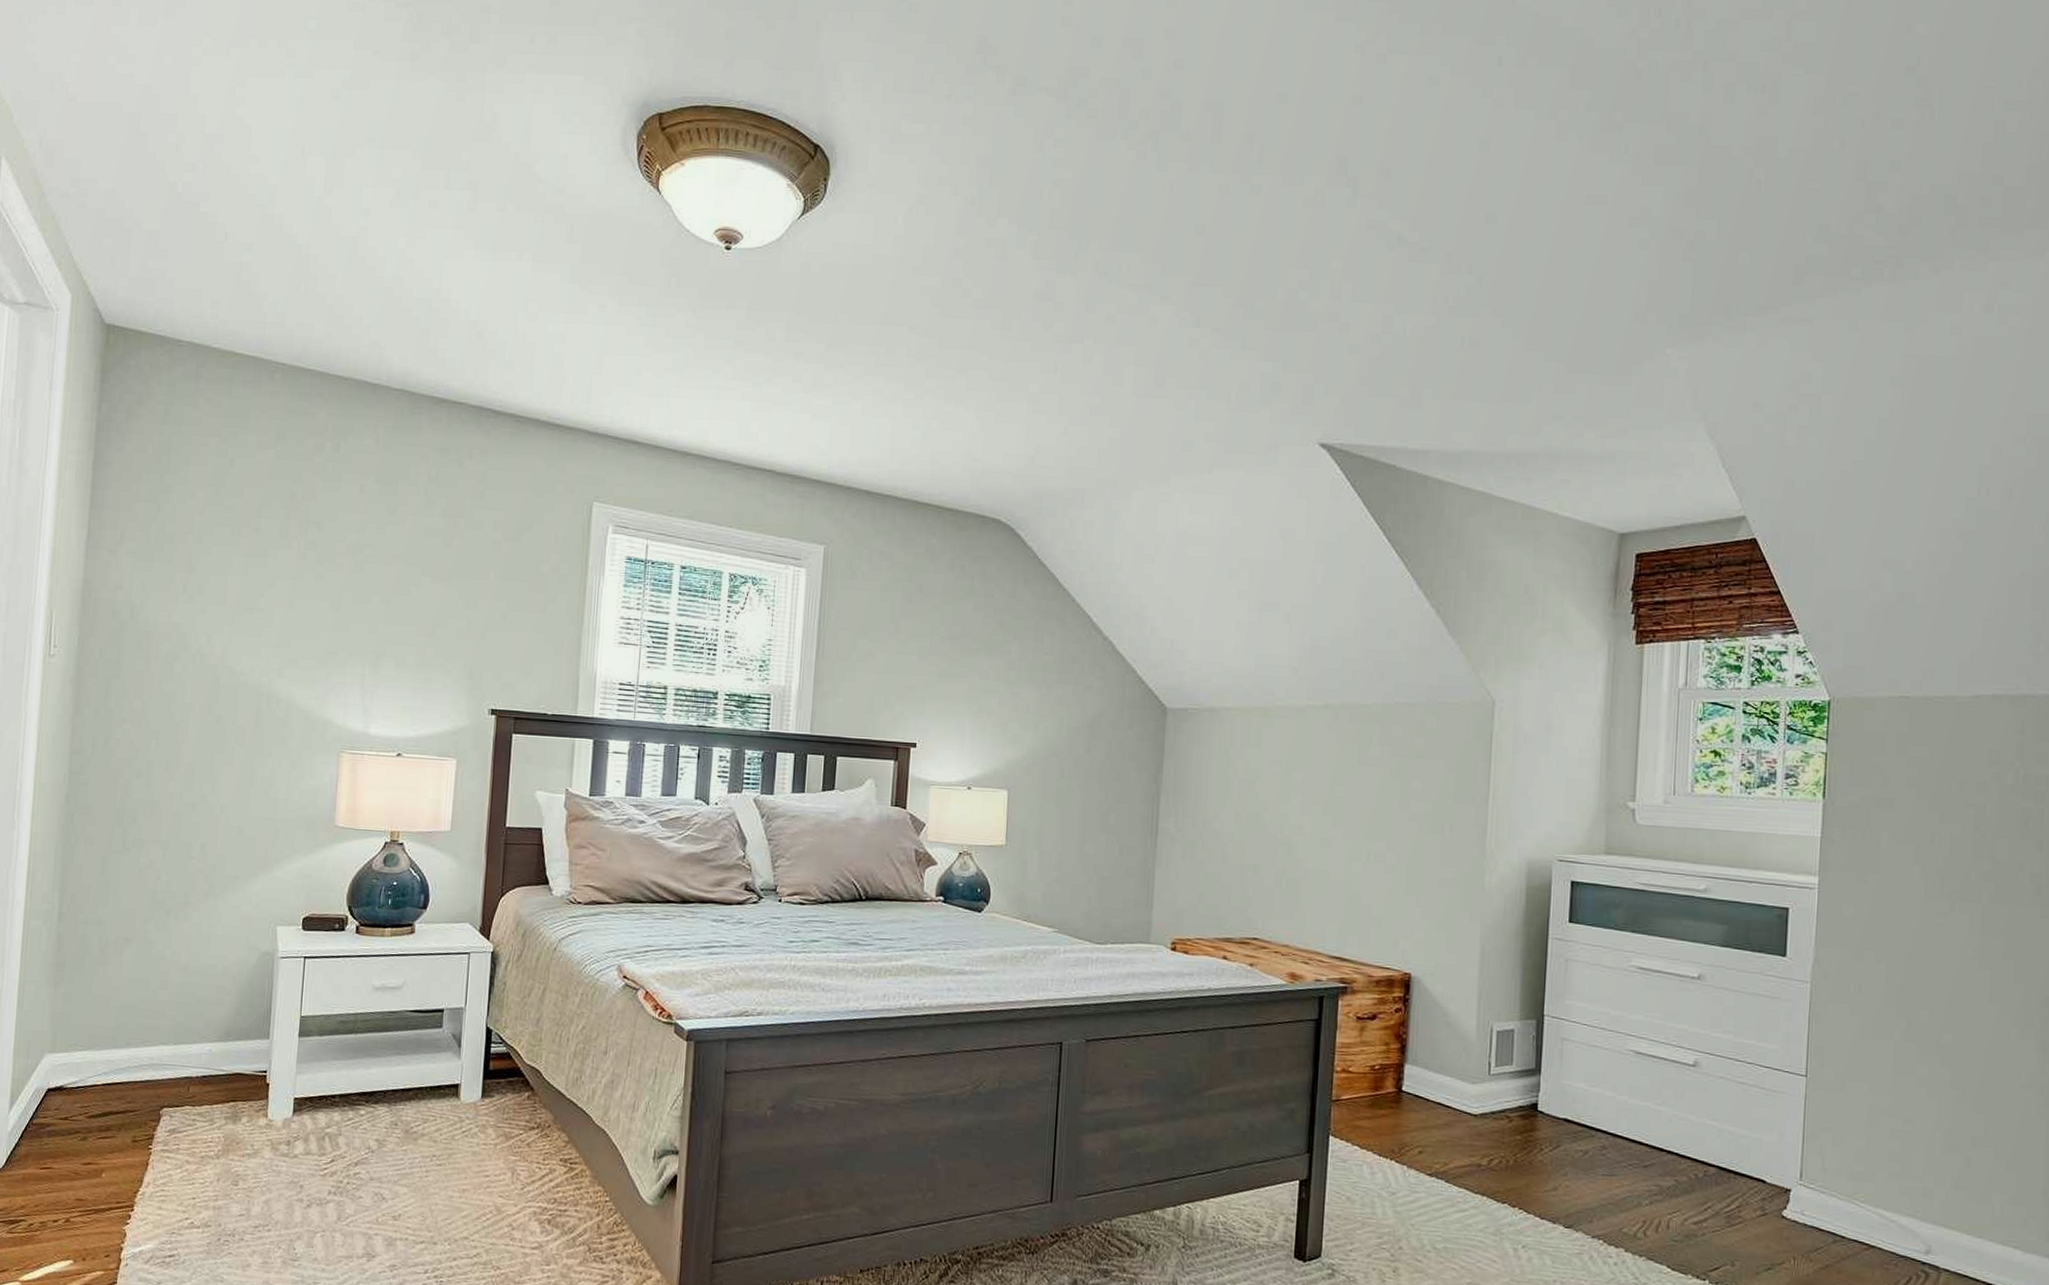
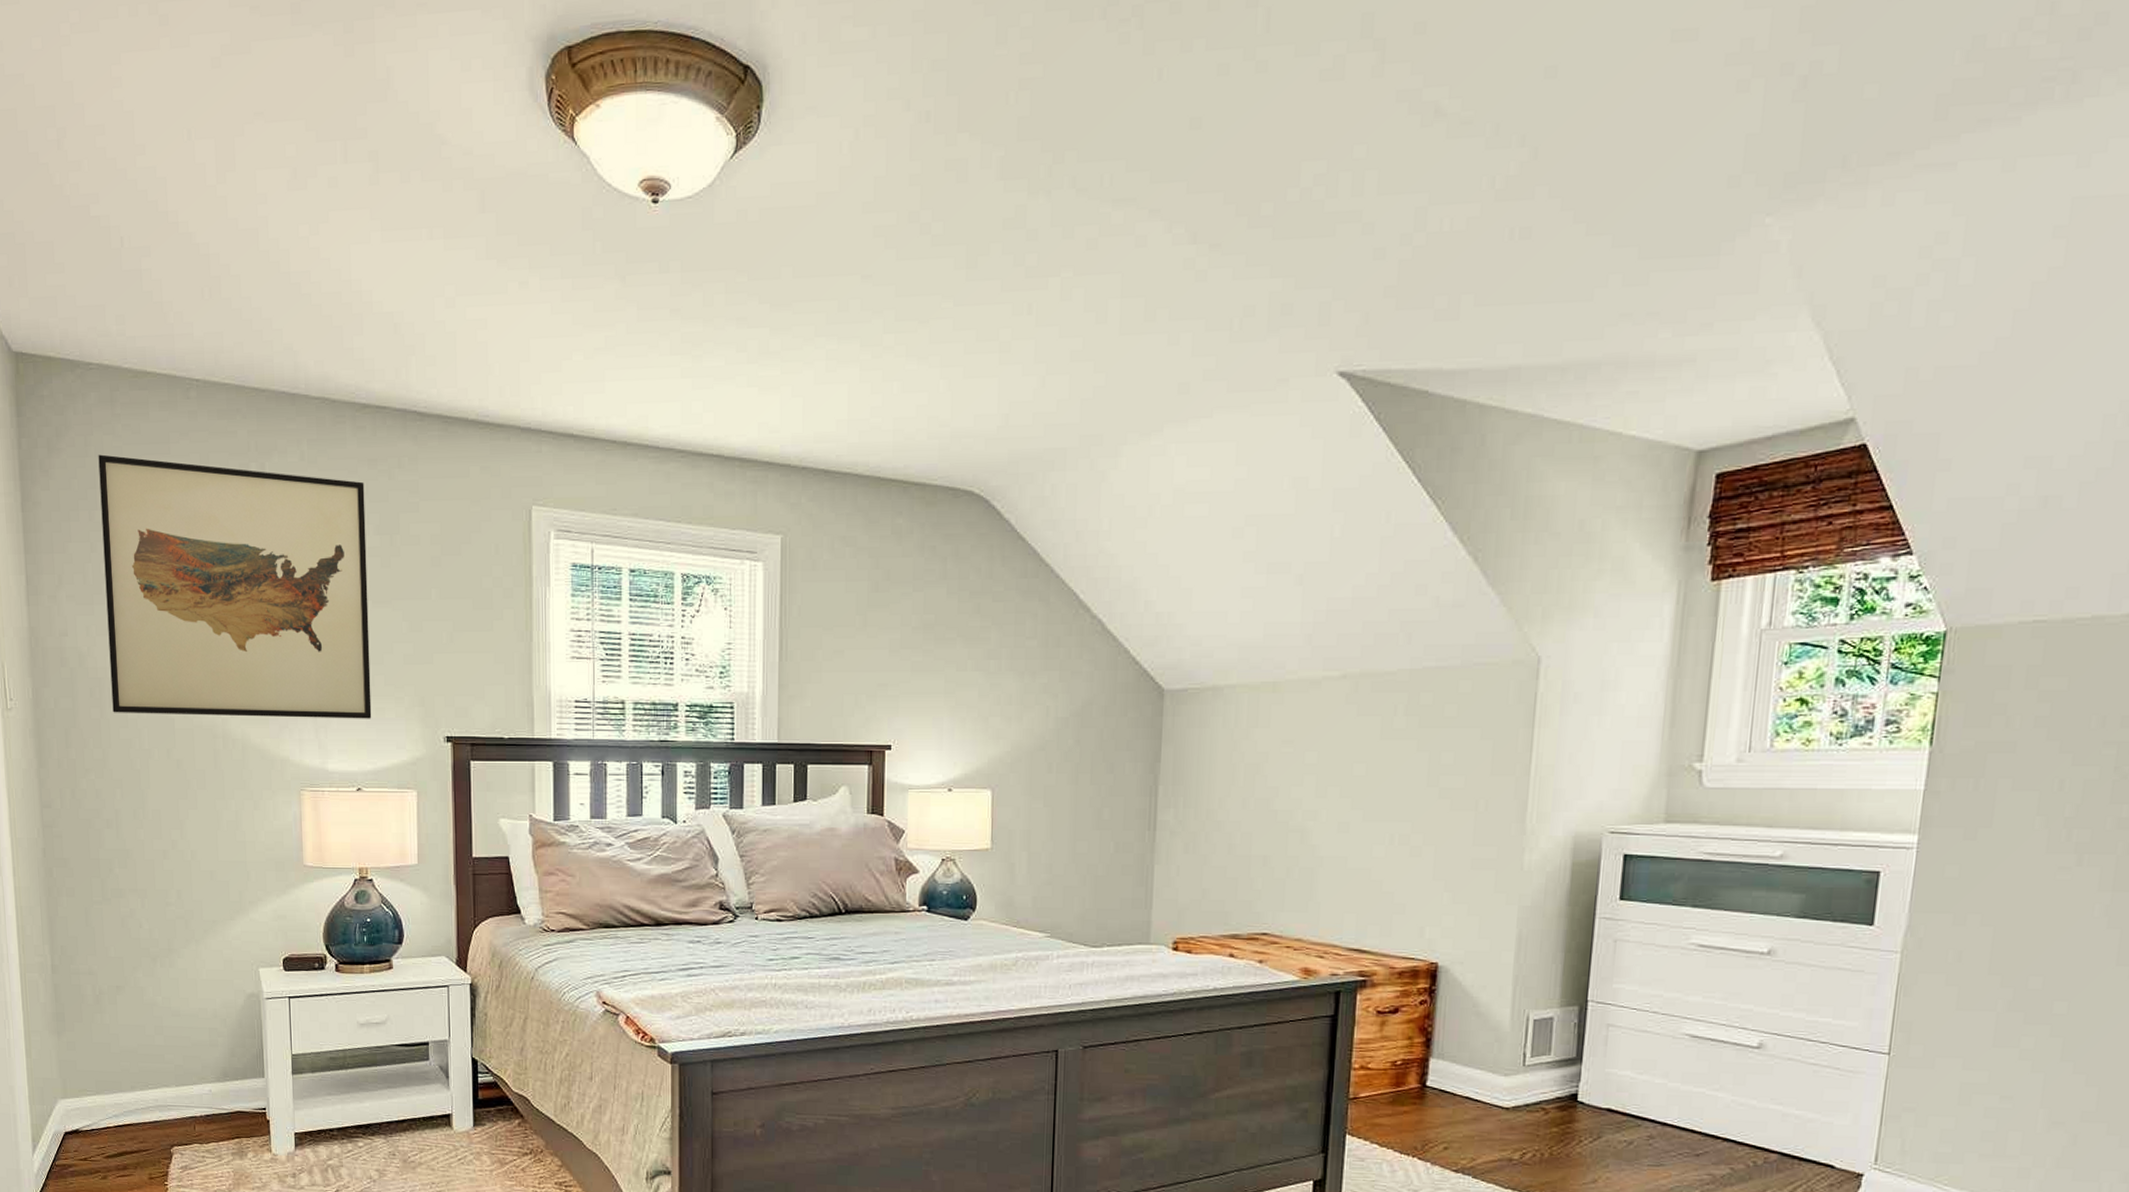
wall art: none [158,423,435,688] -> present [98,454,372,719]

